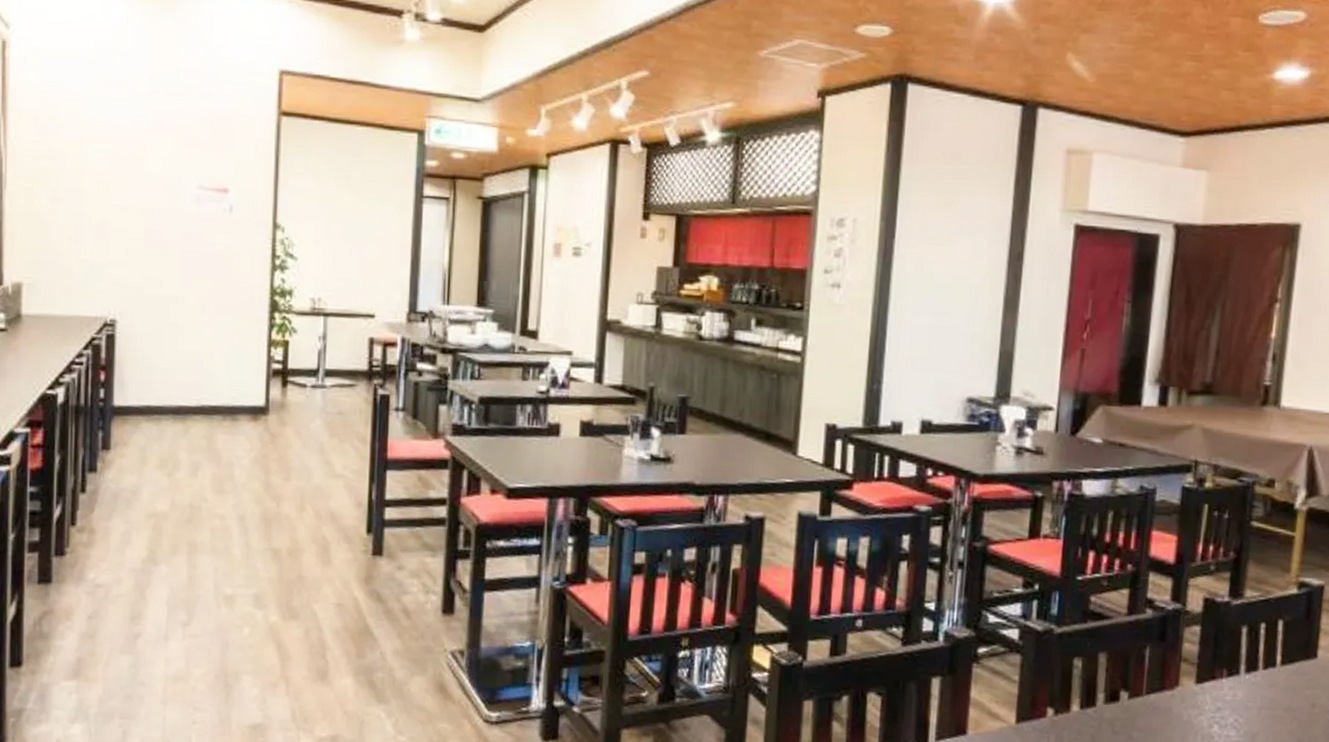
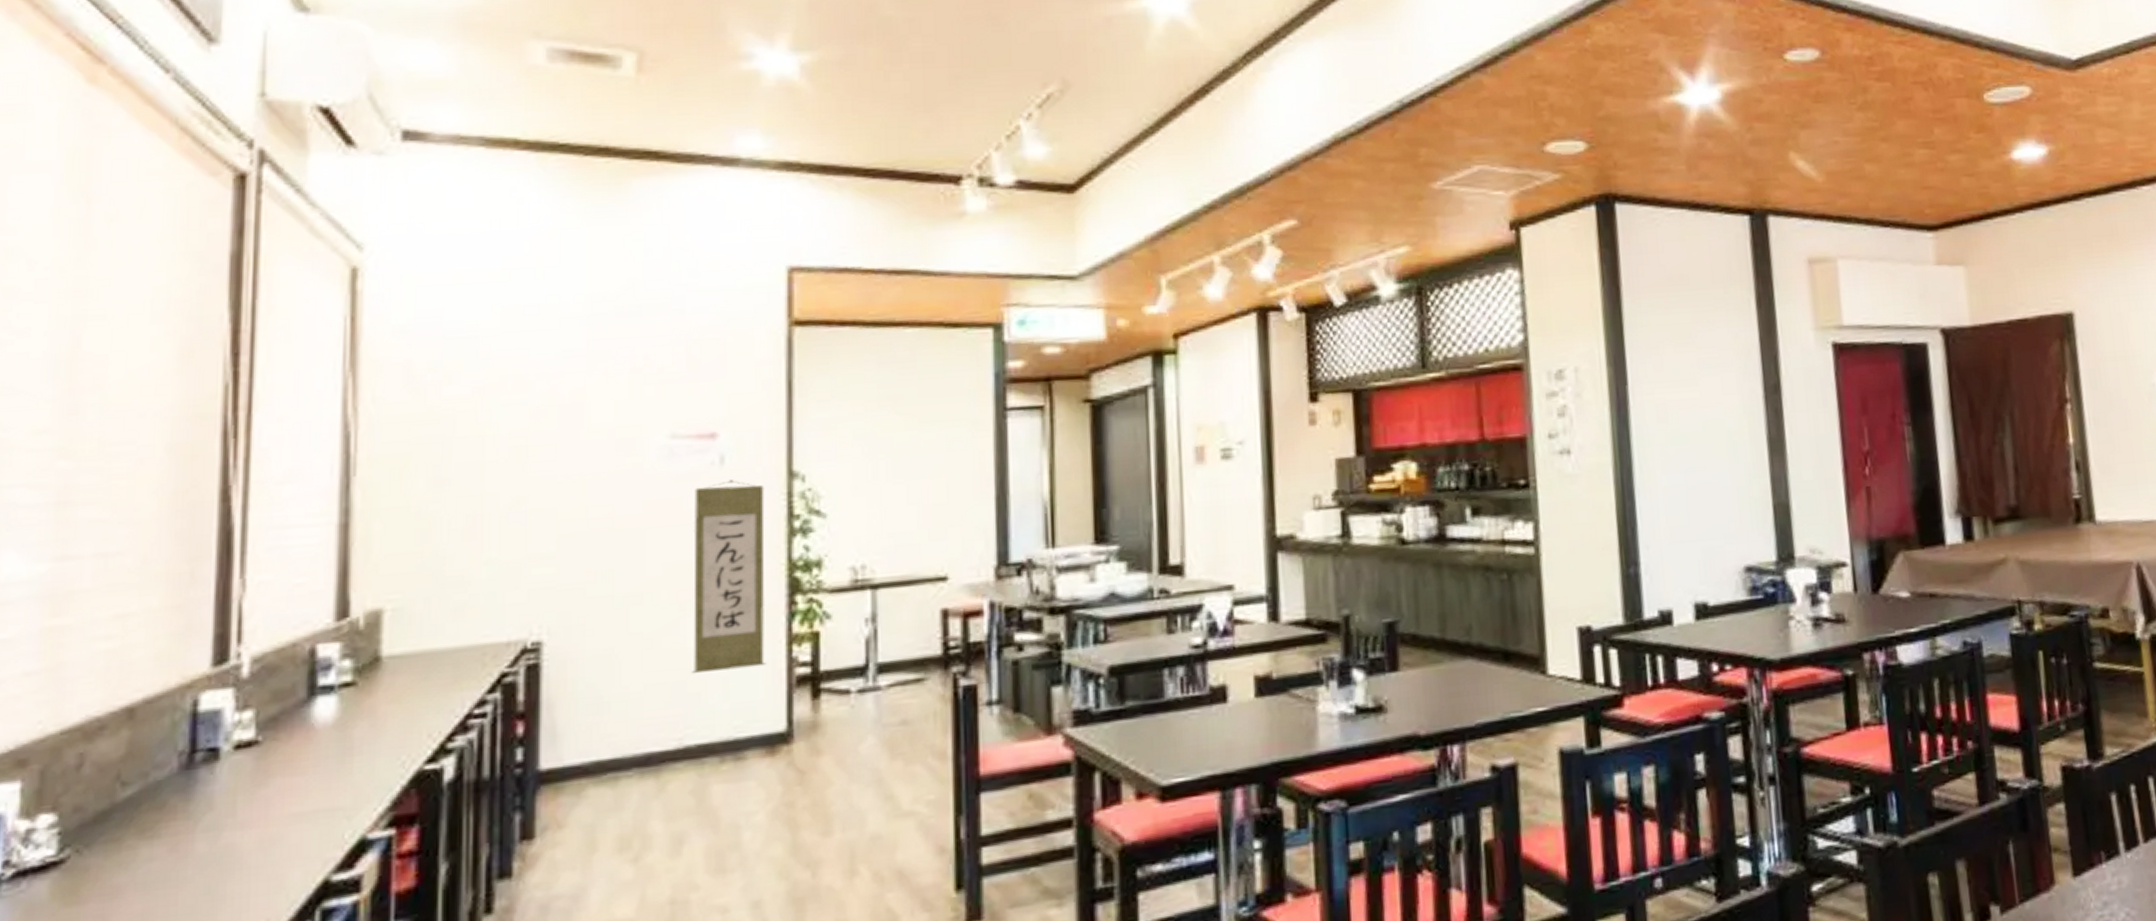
wall scroll: none [207,224,258,359] -> present [692,480,766,673]

